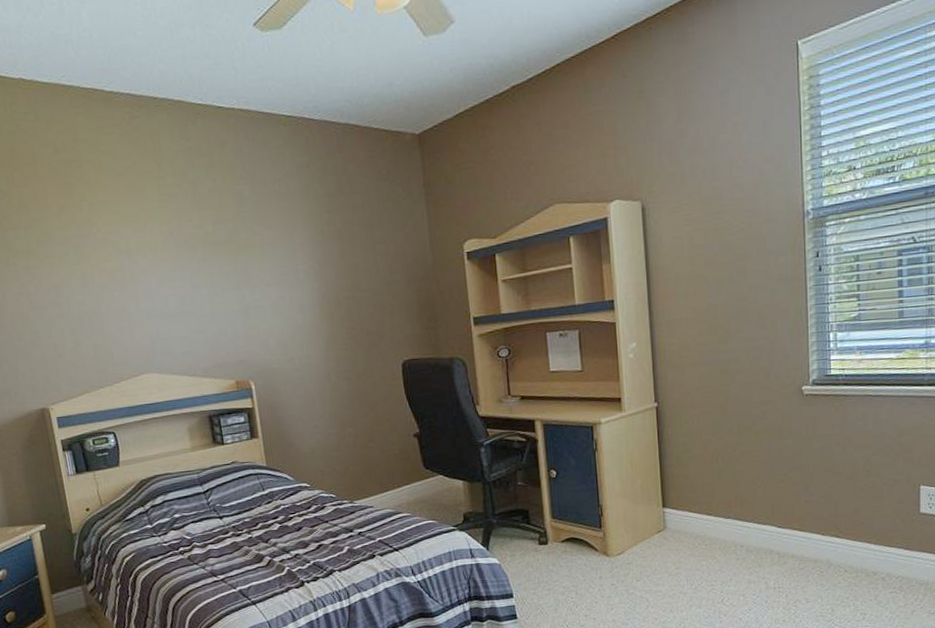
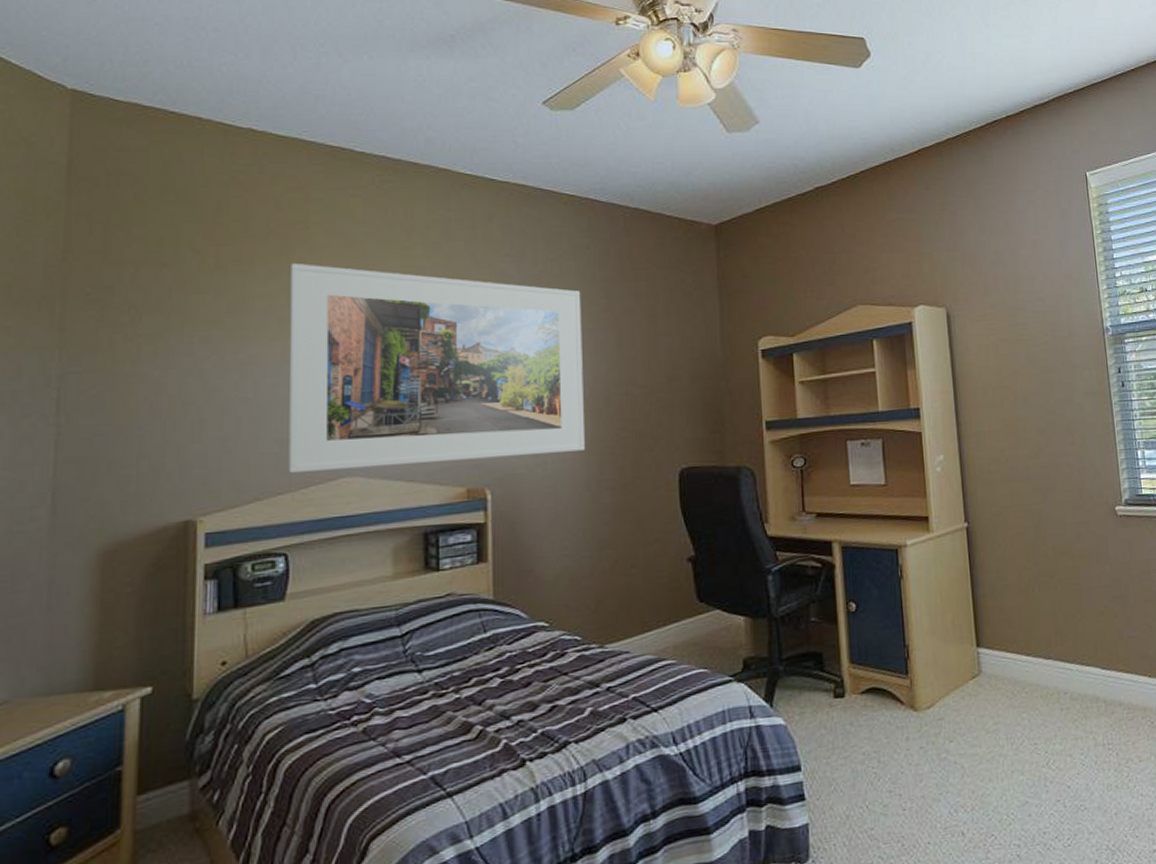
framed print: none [74,198,323,371] -> present [288,262,585,473]

